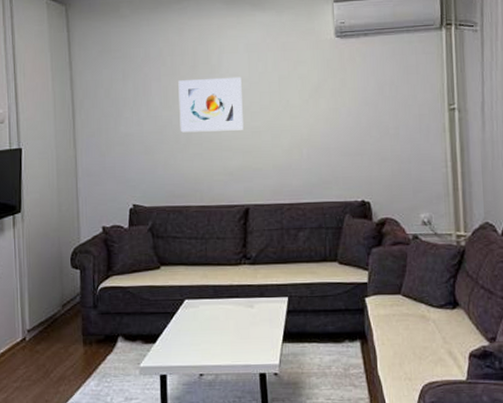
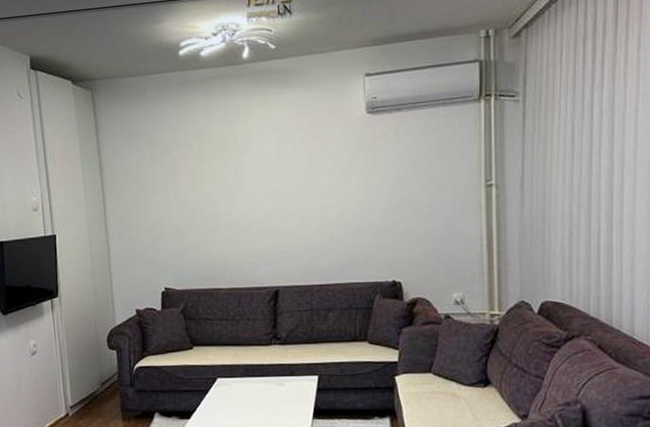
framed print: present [178,76,244,133] -> none [206,158,272,216]

